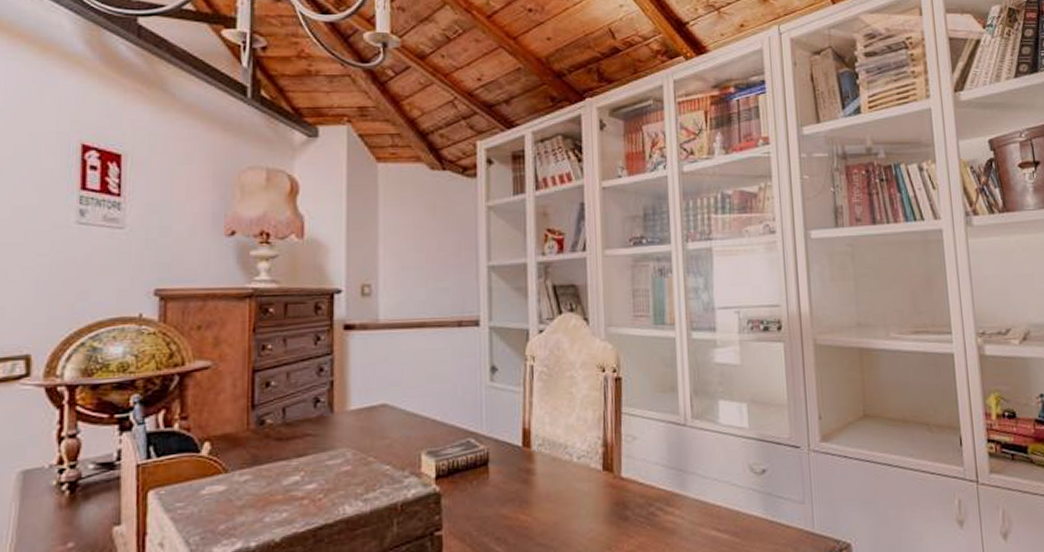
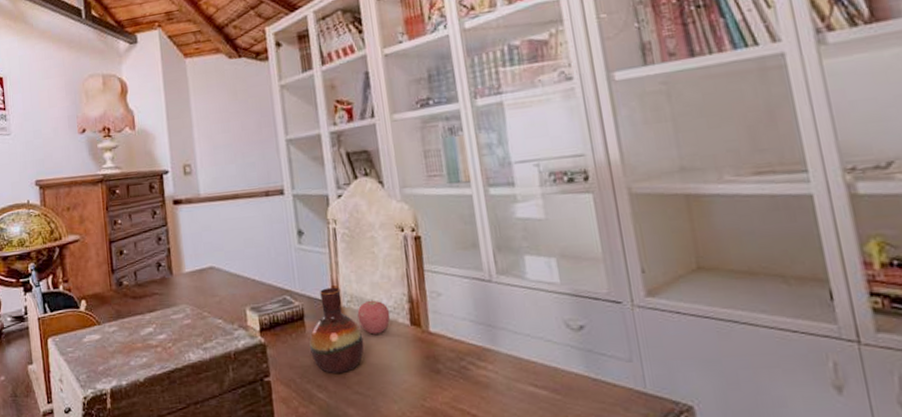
vase: none [492,429,552,524] -> present [309,287,364,373]
apple: none [548,443,583,481] -> present [357,300,391,335]

